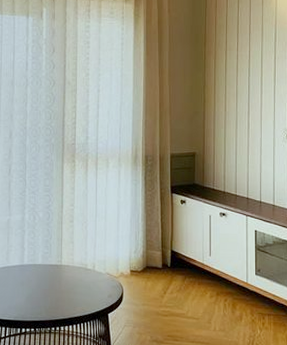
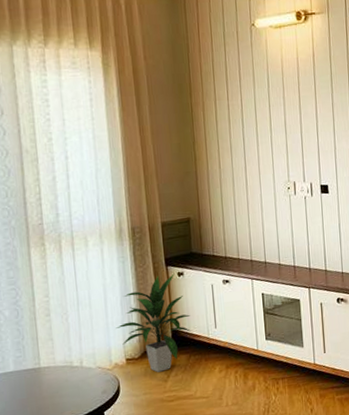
indoor plant: none [124,201,189,287] -> present [116,274,192,373]

